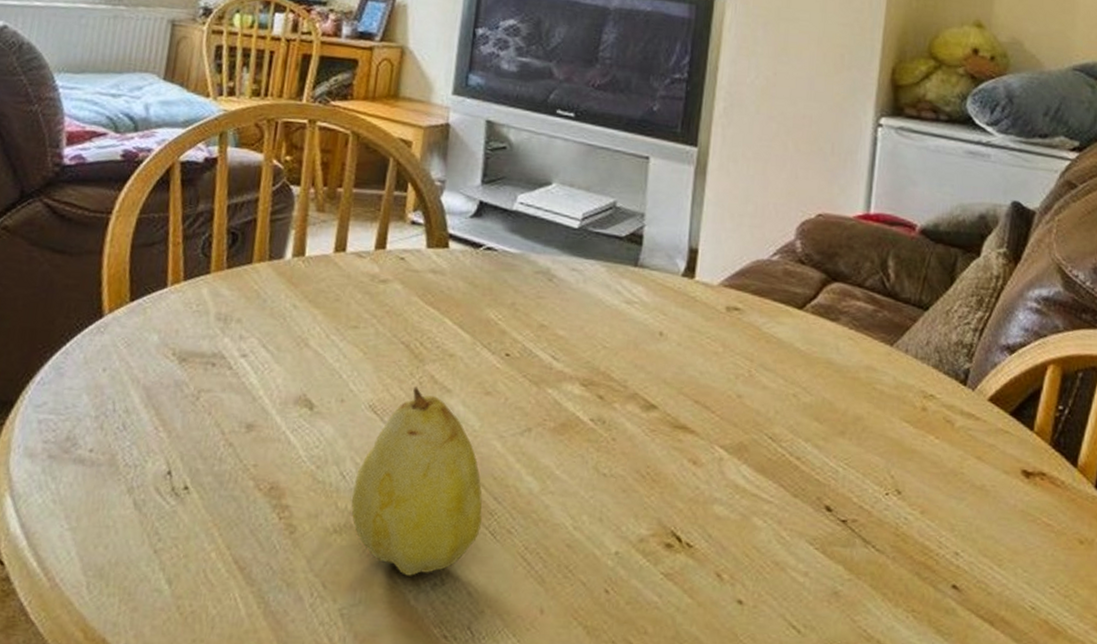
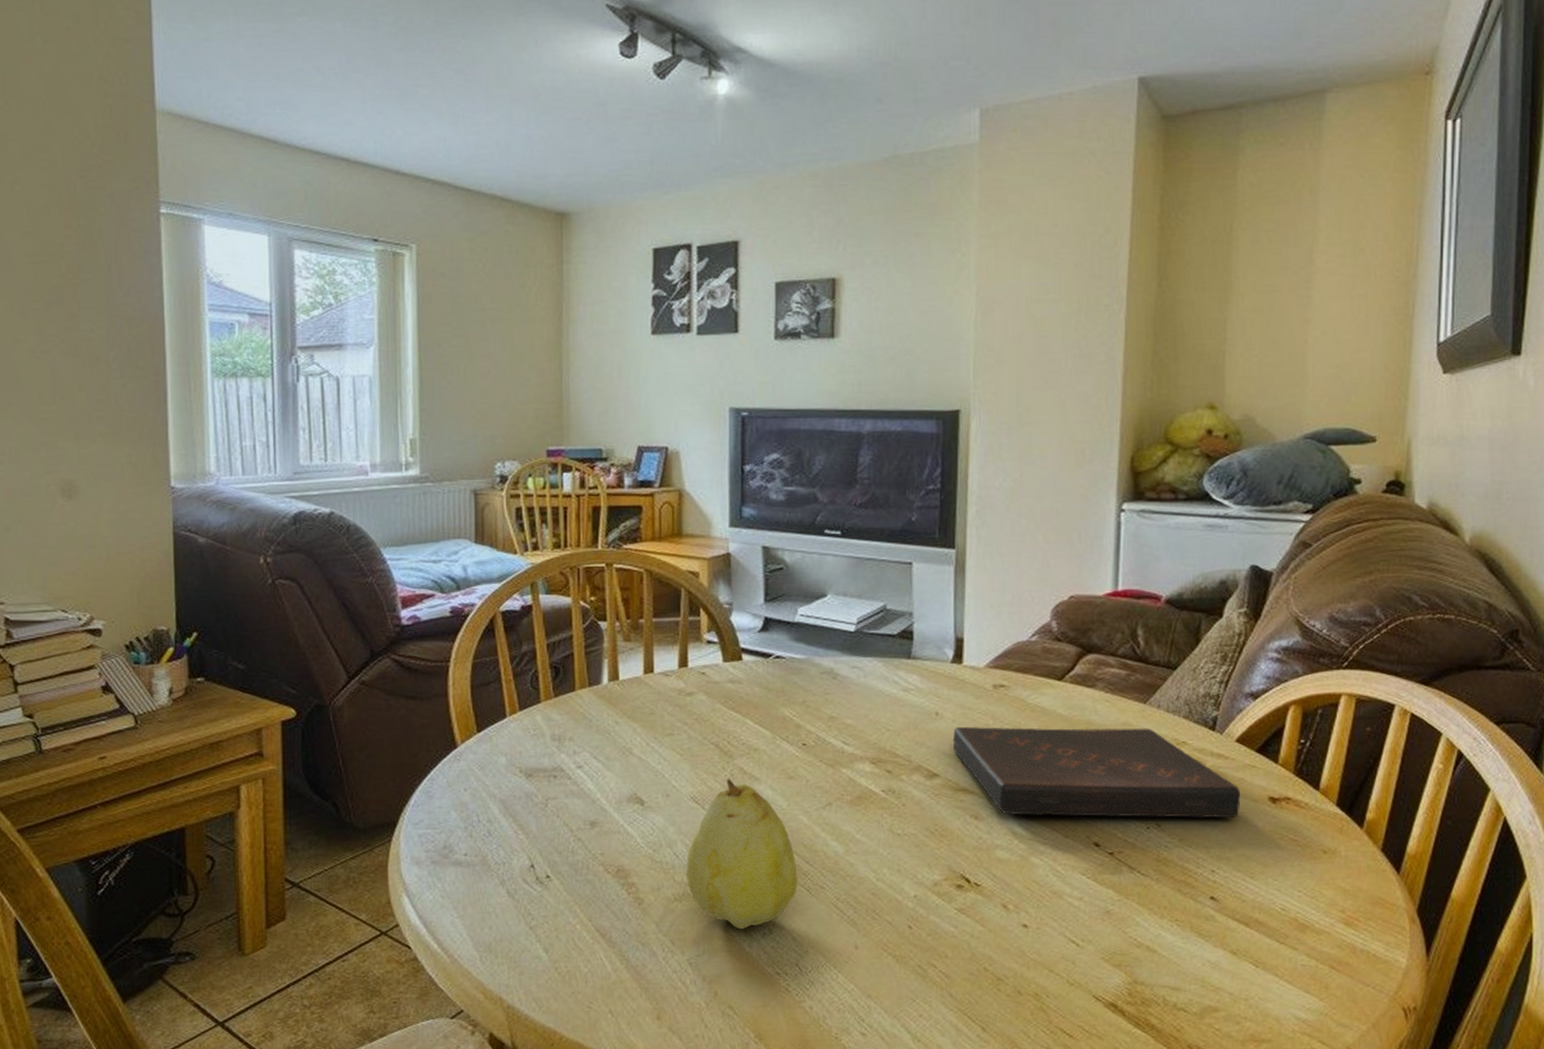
book: none [676,351,992,492] -> present [952,726,1241,818]

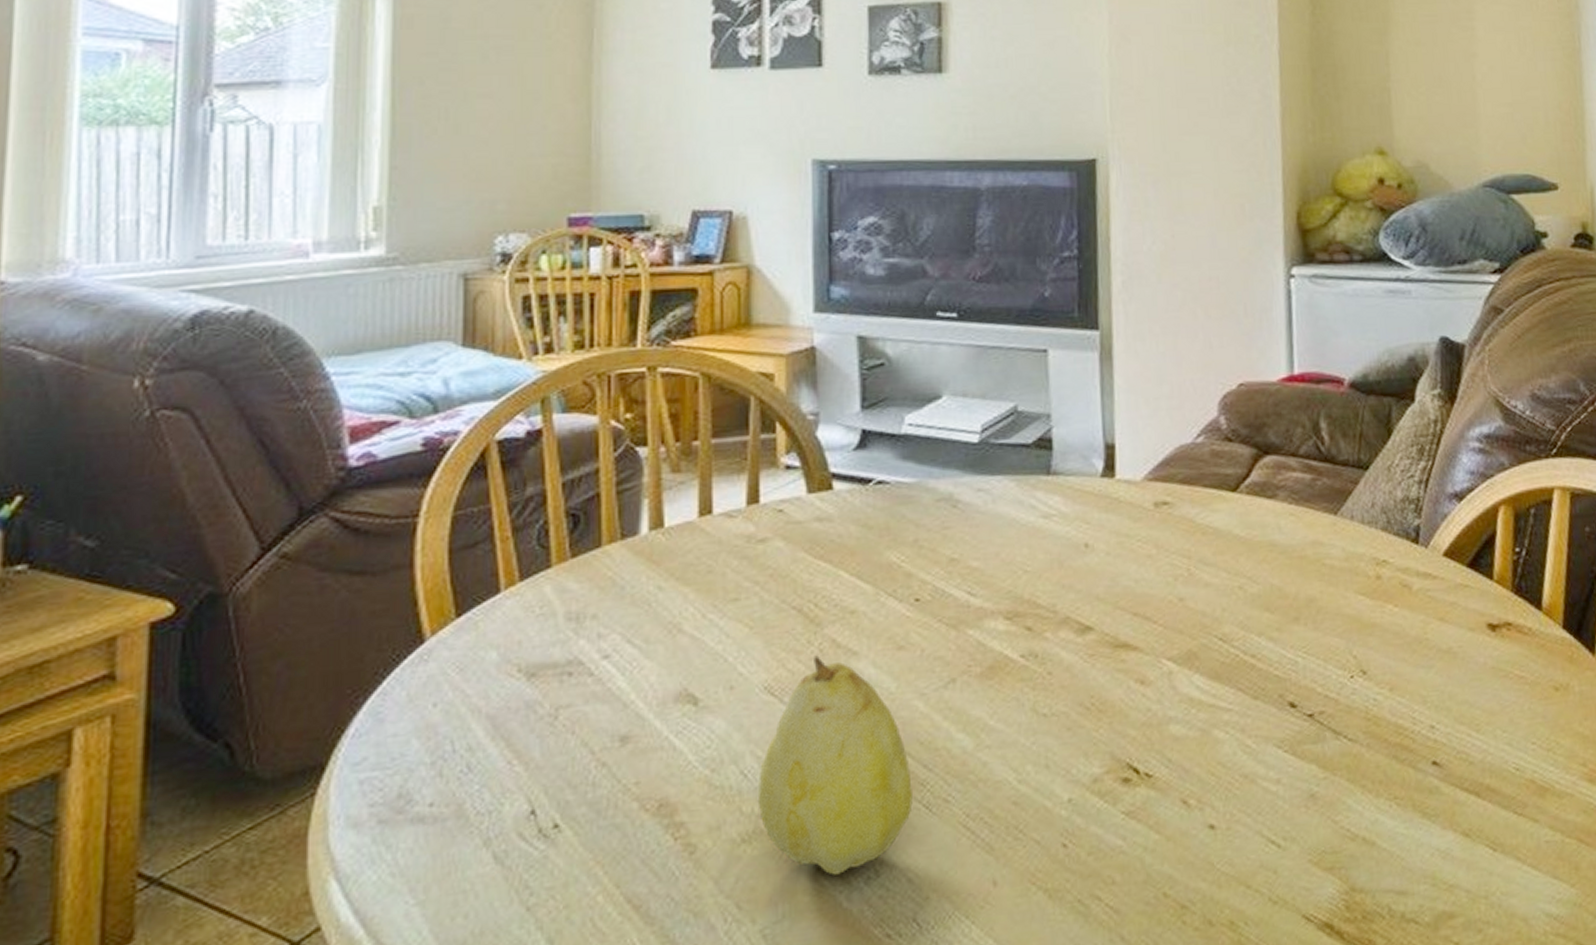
book: present [952,726,1241,818] -> none [1107,546,1456,675]

